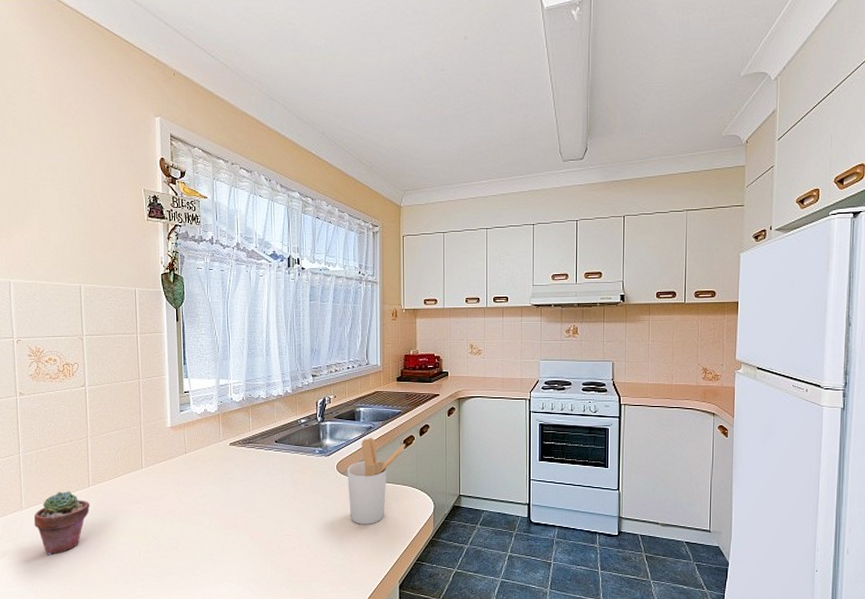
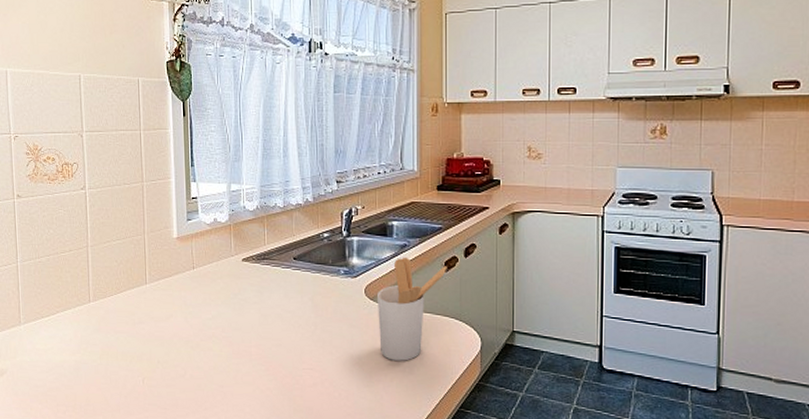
potted succulent: present [33,491,91,555] -> none [32,306,91,377]

